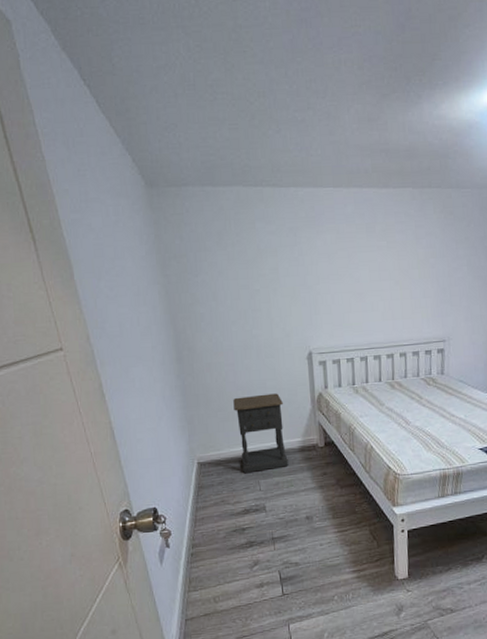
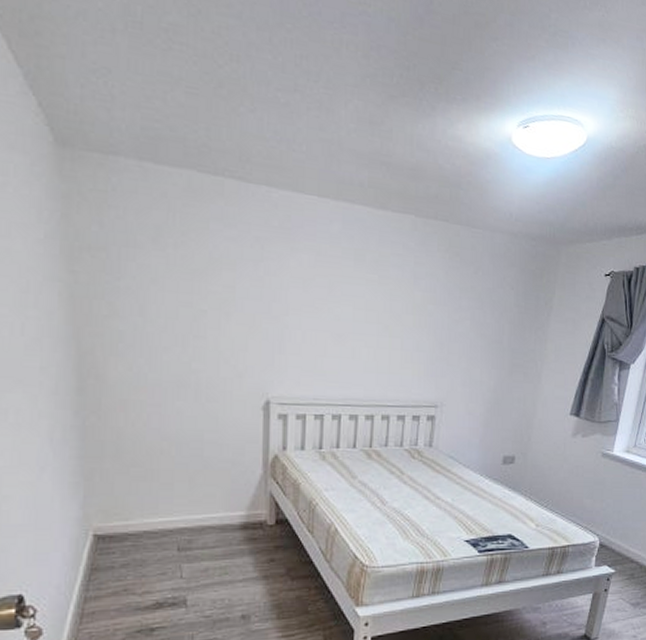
nightstand: present [233,393,288,474] -> none [154,449,224,554]

